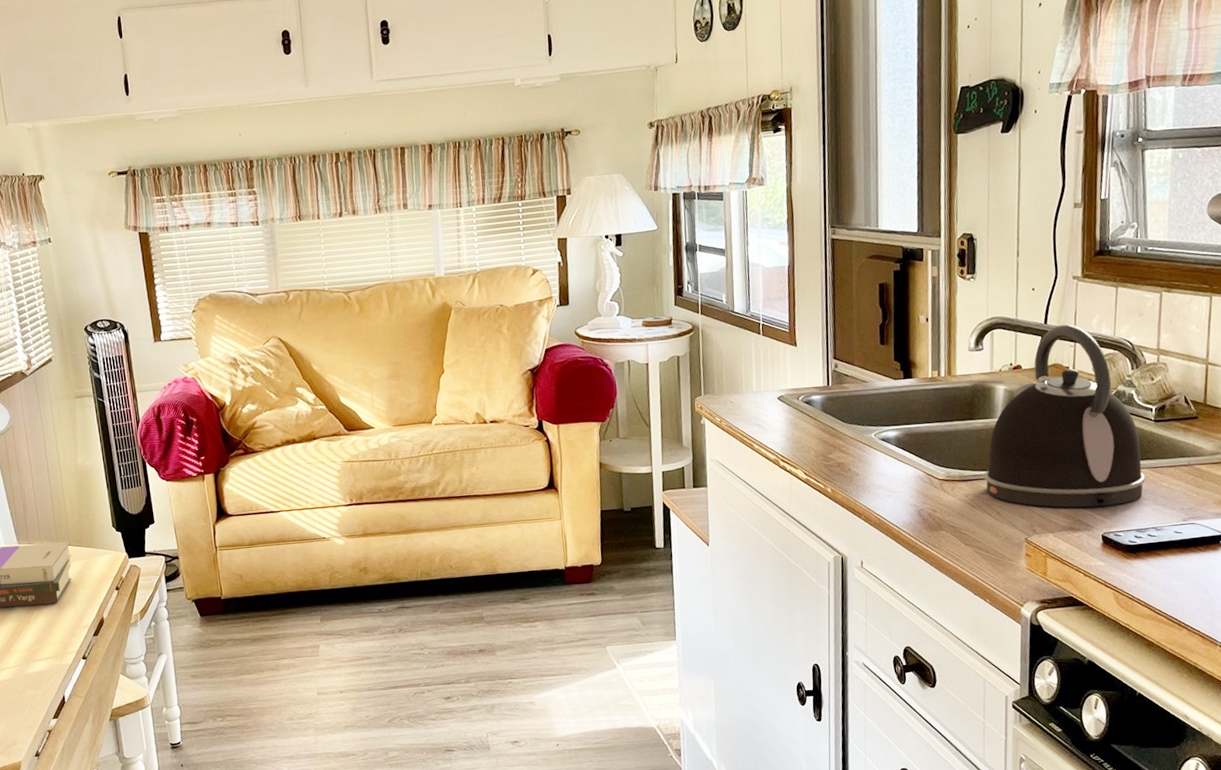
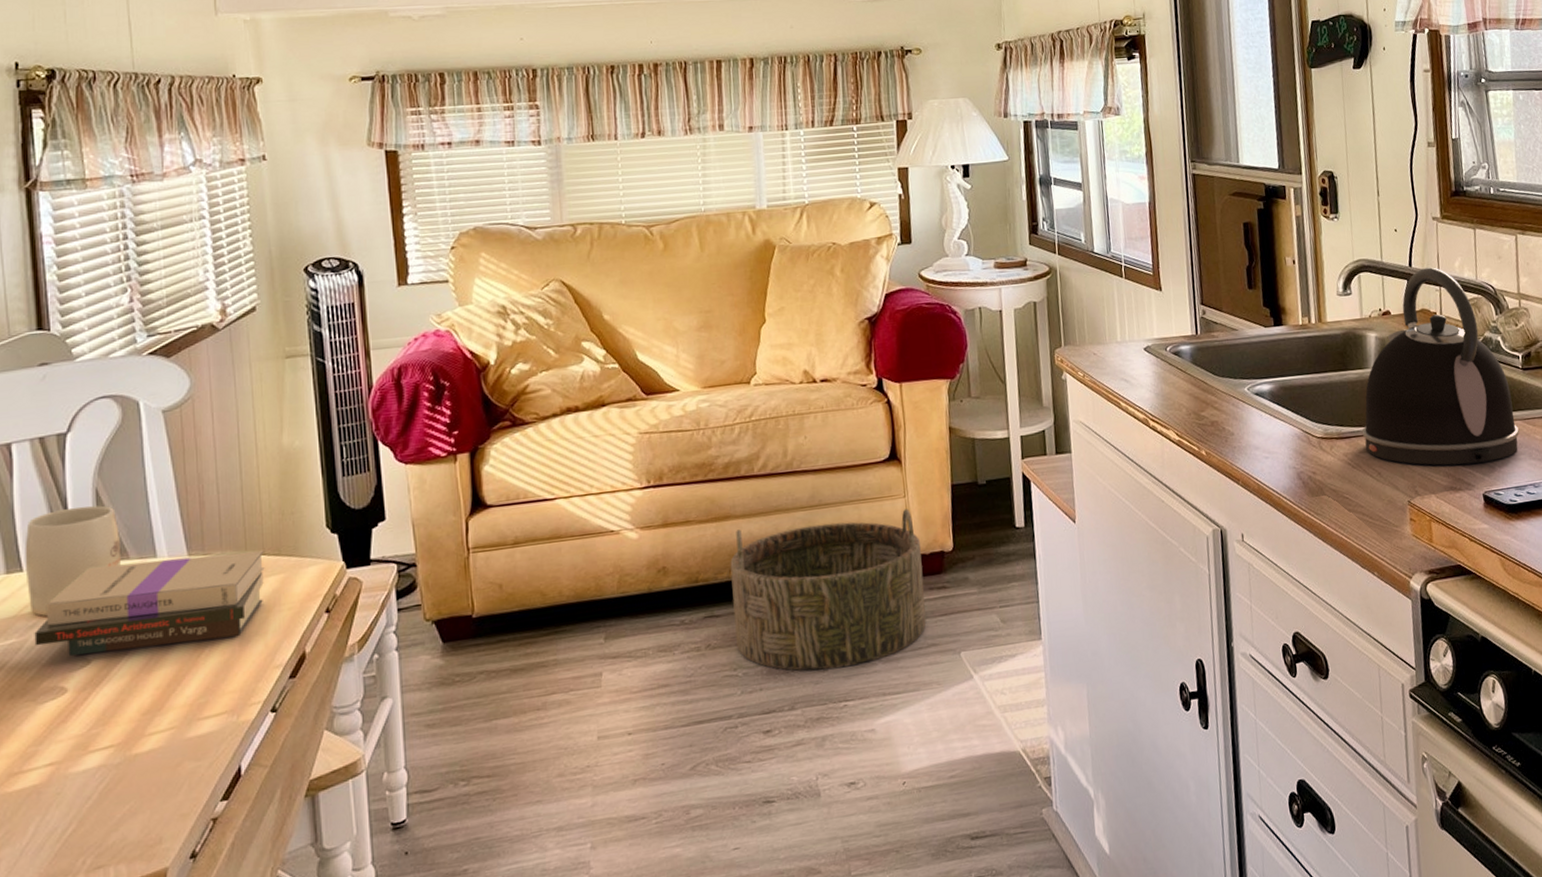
basket: none [417,529,578,654] -> present [730,508,927,671]

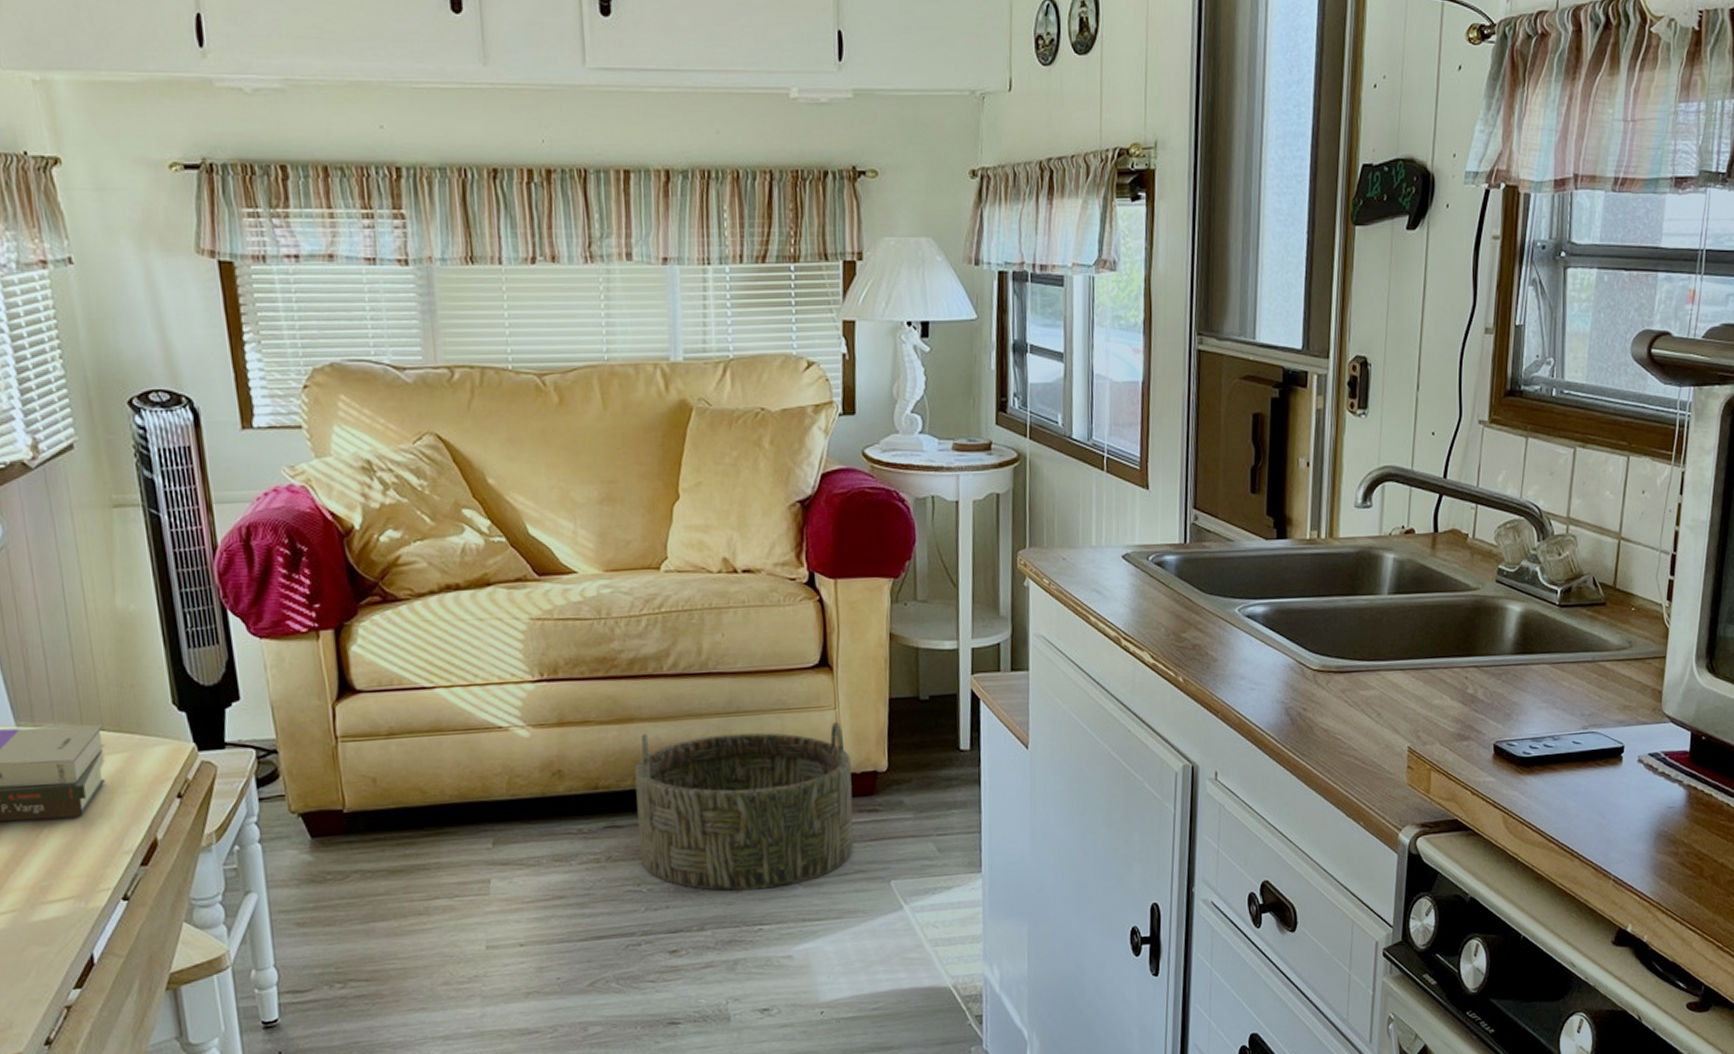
kettle: present [1361,267,1520,466] -> none [1364,480,1546,710]

